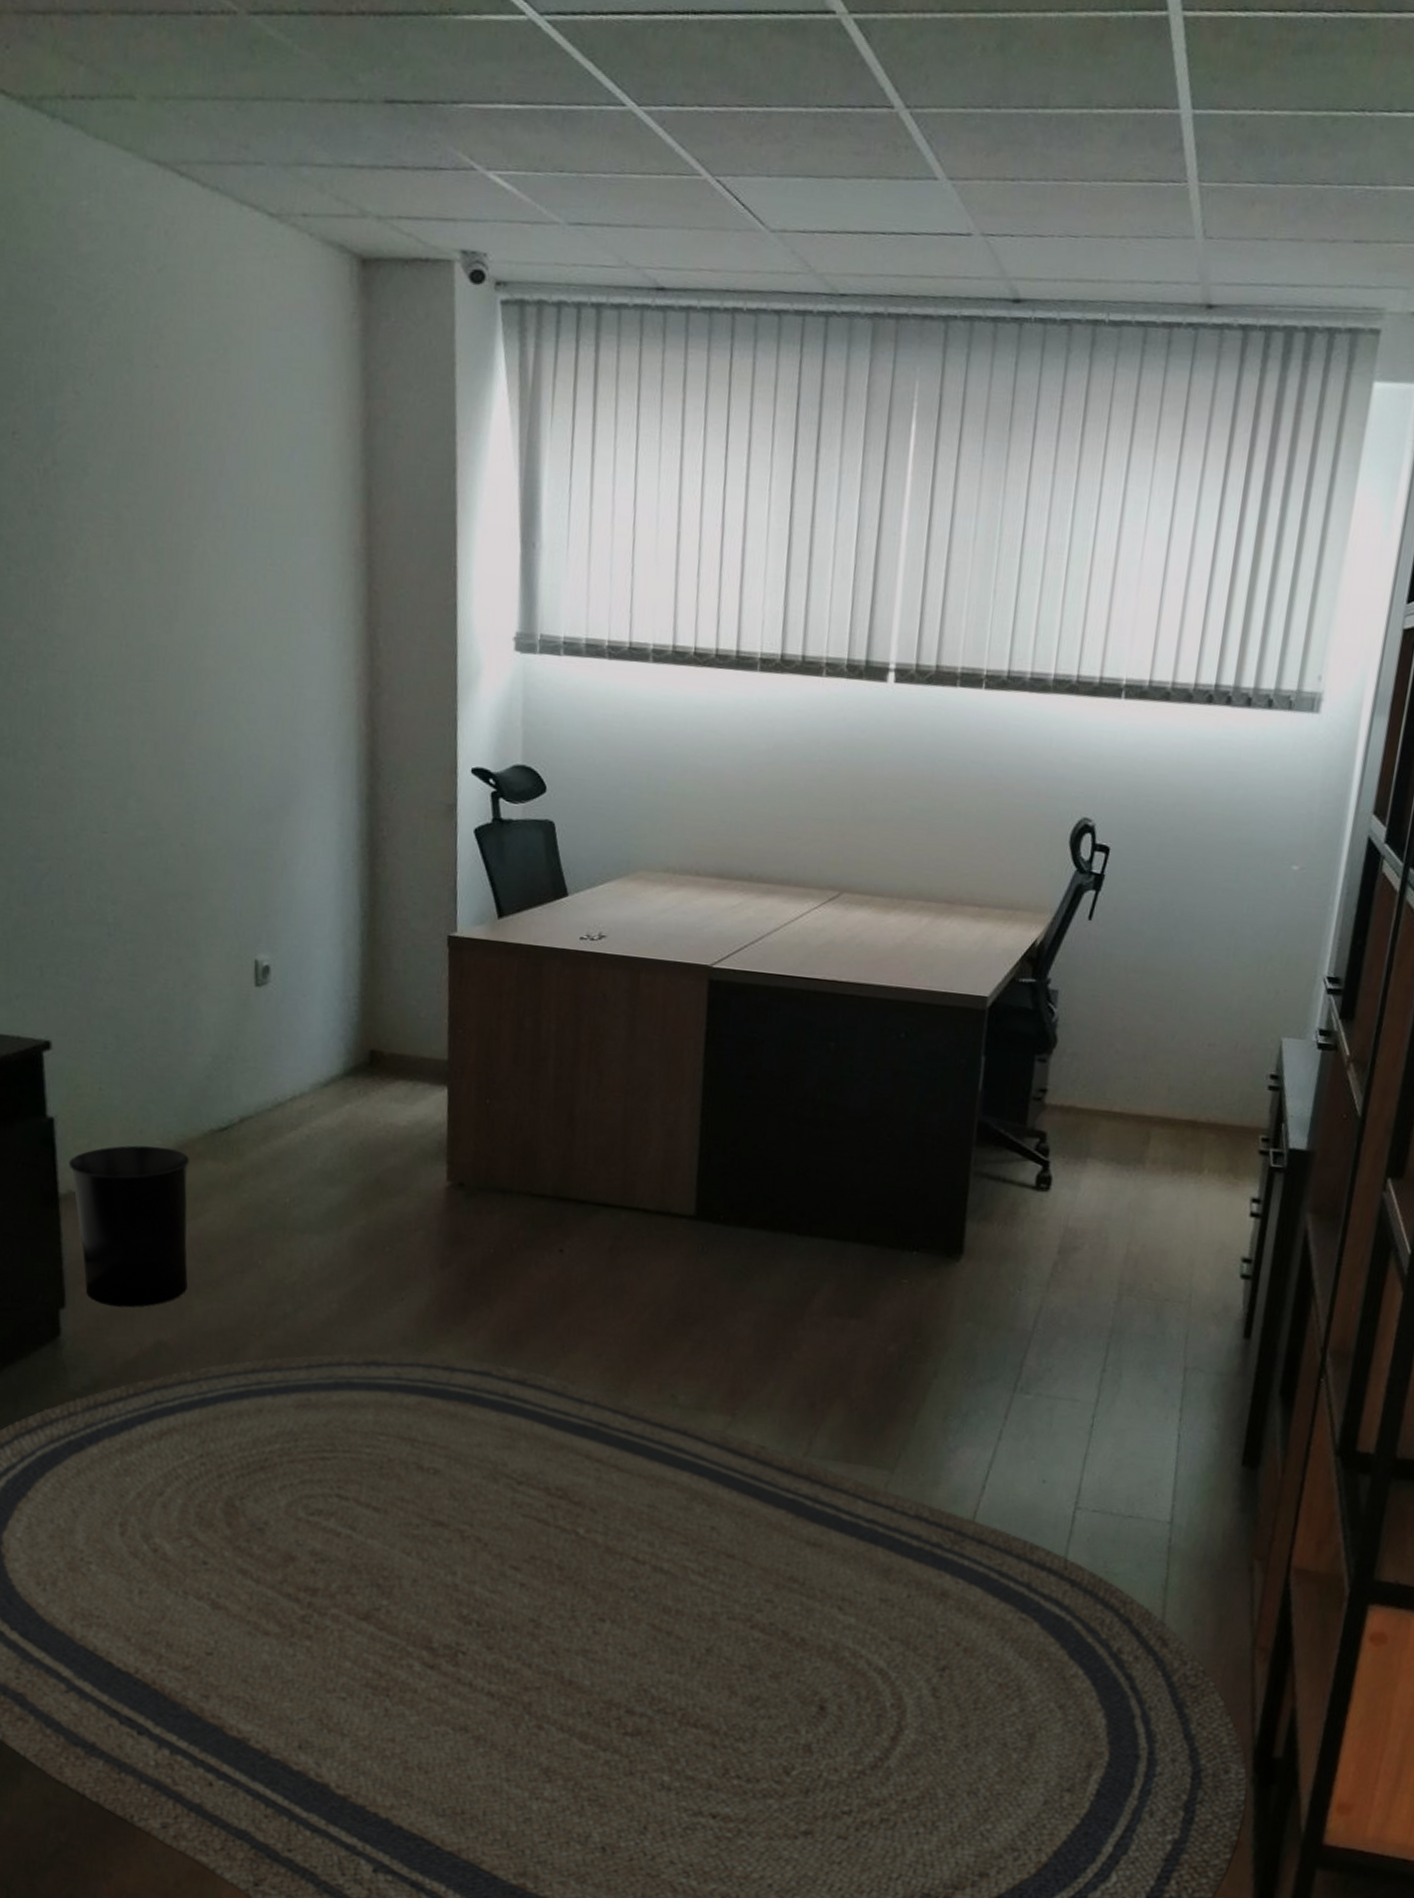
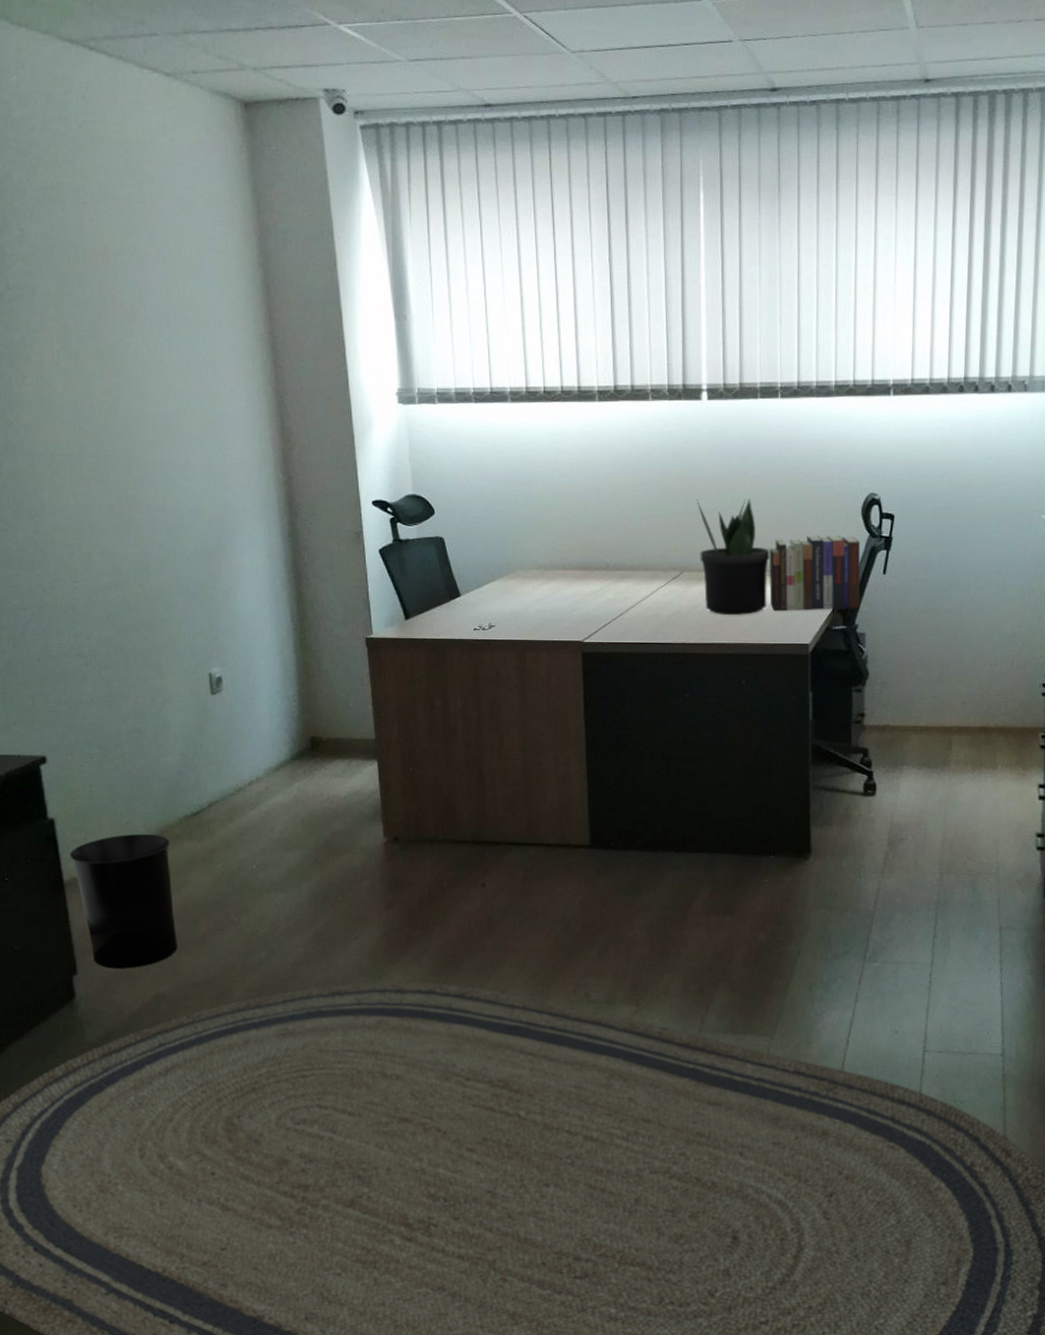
planter: none [865,804,952,953] -> present [696,498,770,615]
books: none [945,862,1064,960] -> present [769,535,861,612]

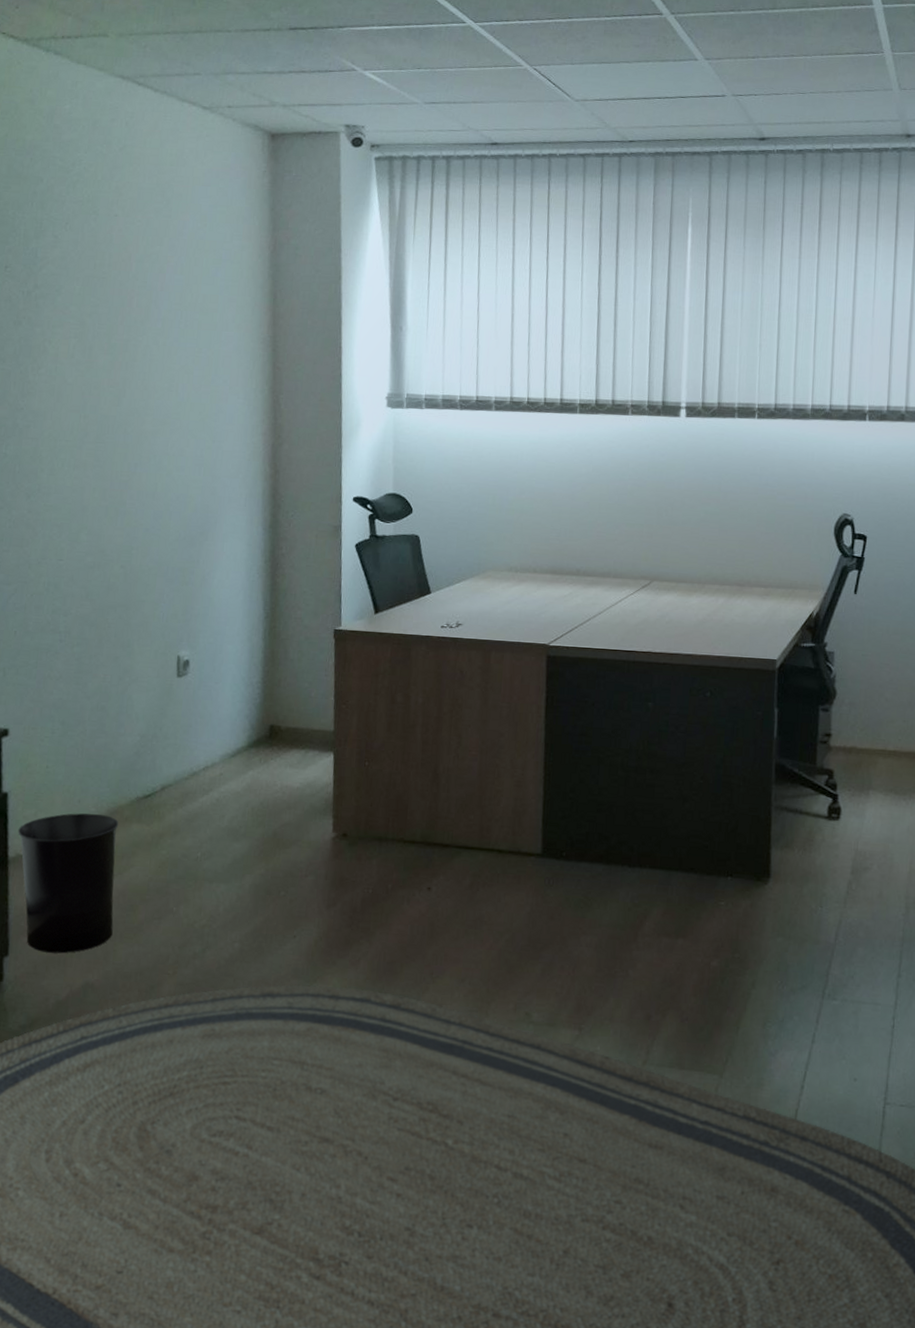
planter: present [696,498,770,615] -> none [669,511,741,627]
books: present [769,535,861,612] -> none [738,552,832,627]

